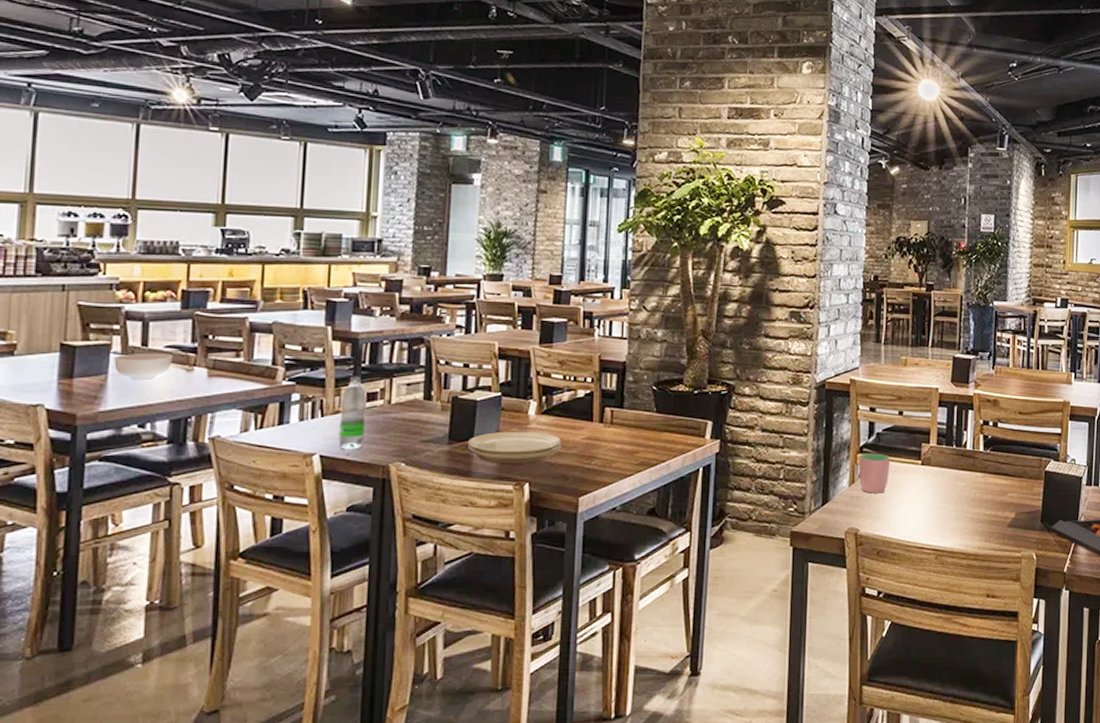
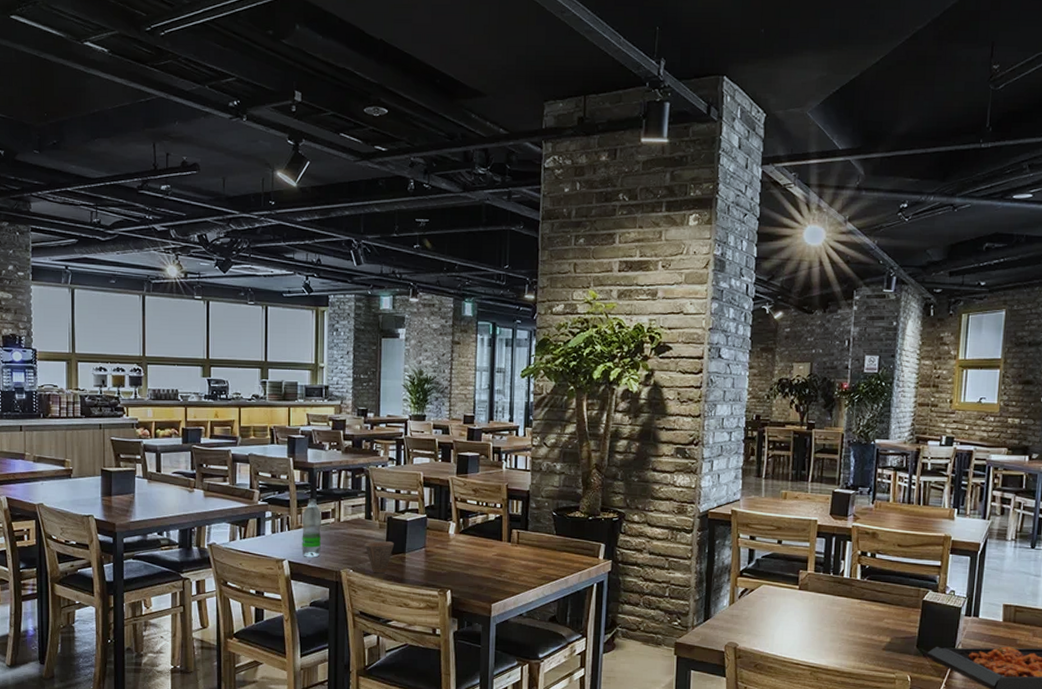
bowl: present [114,352,174,381] -> none [138,477,179,499]
cup: none [421,426,459,466] -> present [364,541,394,574]
plate: present [468,431,562,464] -> none [401,546,477,574]
cup: present [858,453,891,494] -> none [738,577,769,614]

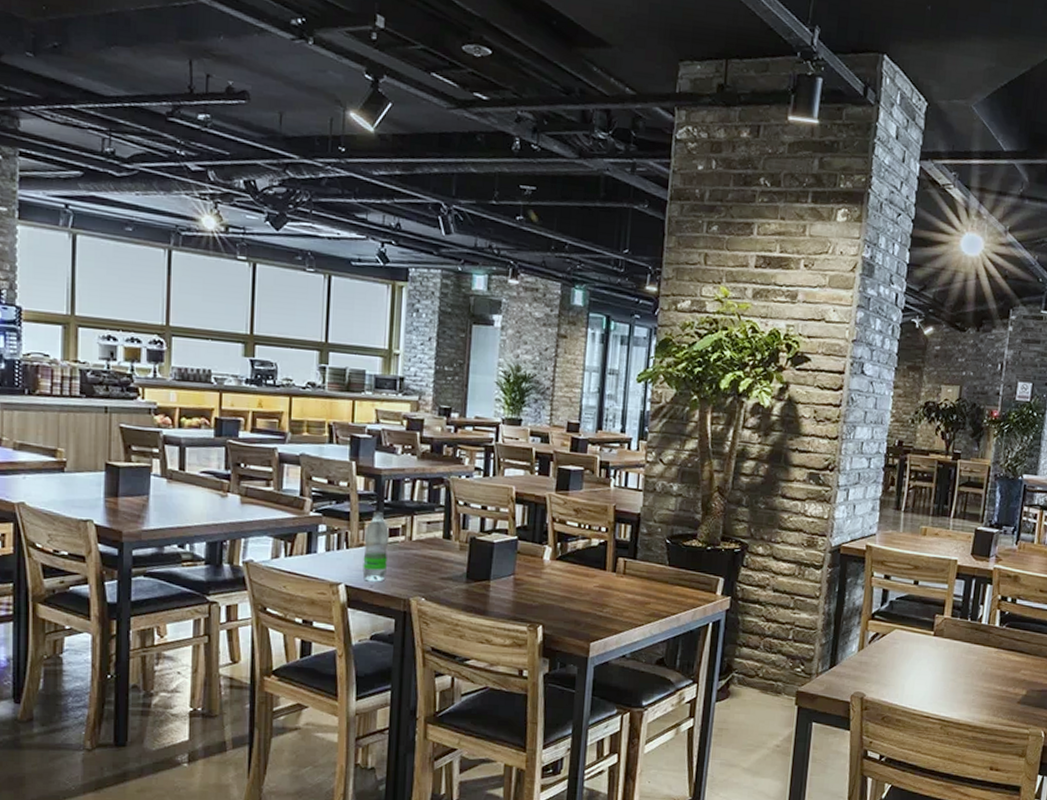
cup: present [364,541,394,574] -> none [440,565,477,604]

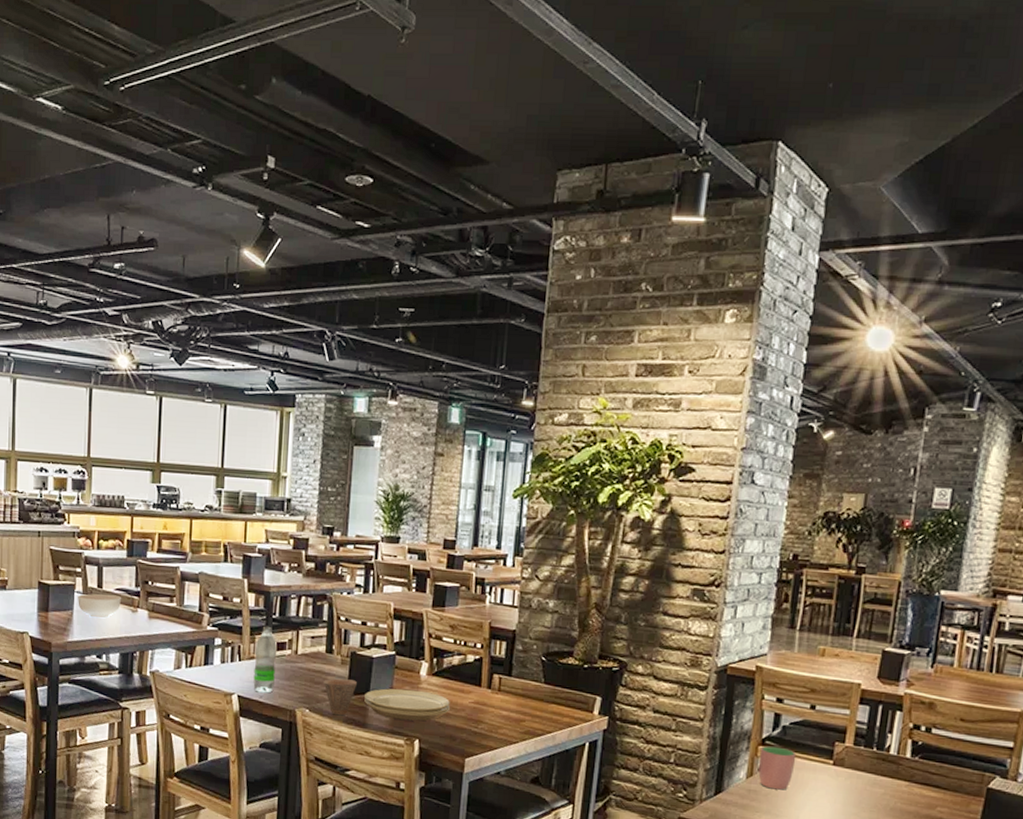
bowl: none [155,477,209,504] -> present [78,594,122,619]
cup: none [440,565,477,604] -> present [323,678,357,716]
plate: none [485,574,575,607] -> present [364,688,451,721]
cup: none [868,620,902,661] -> present [758,745,797,790]

